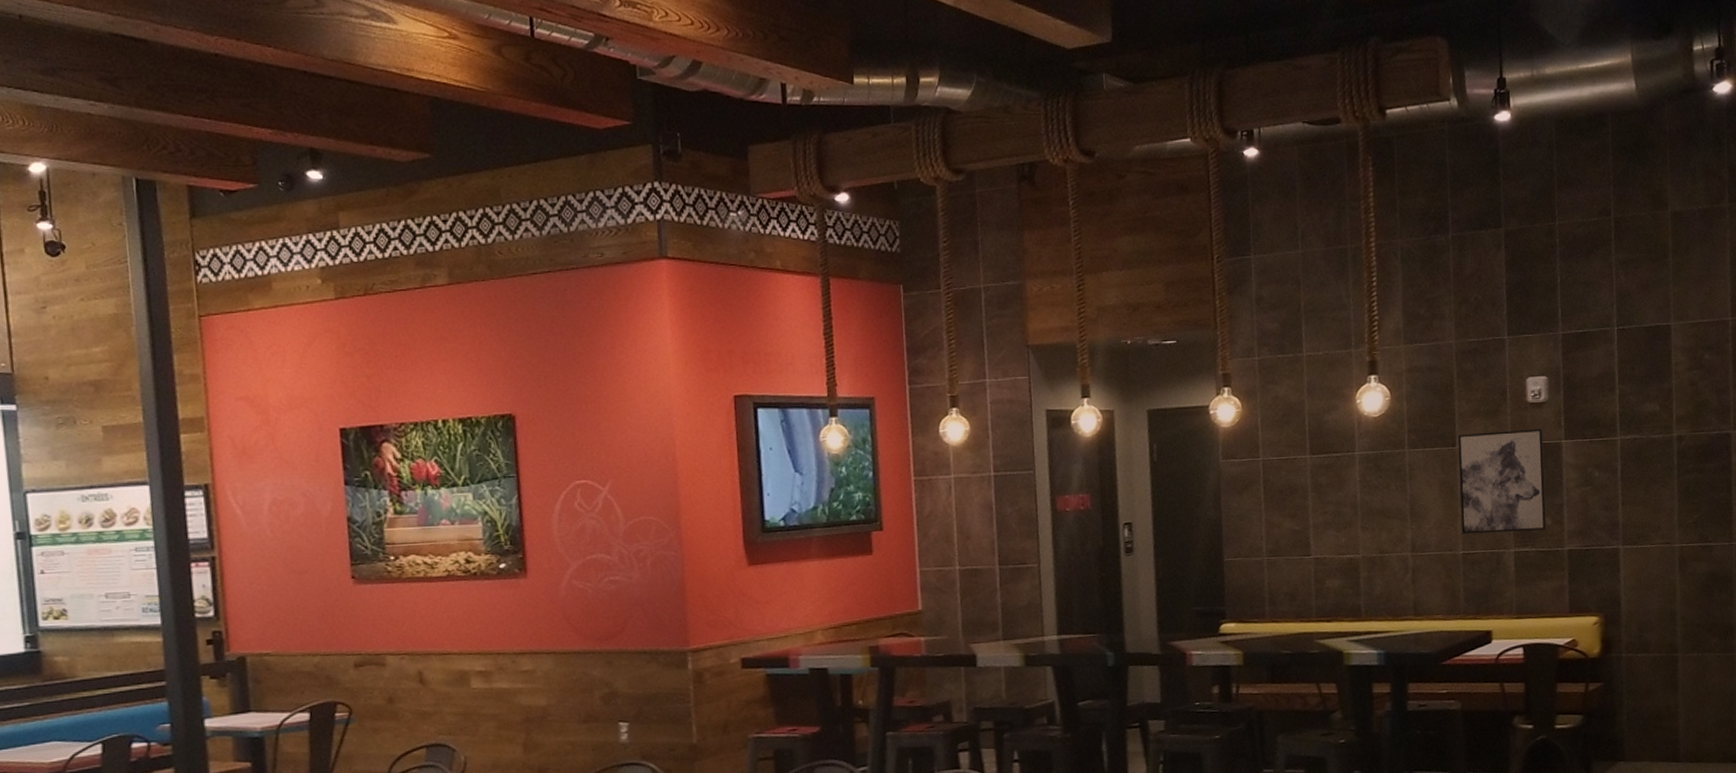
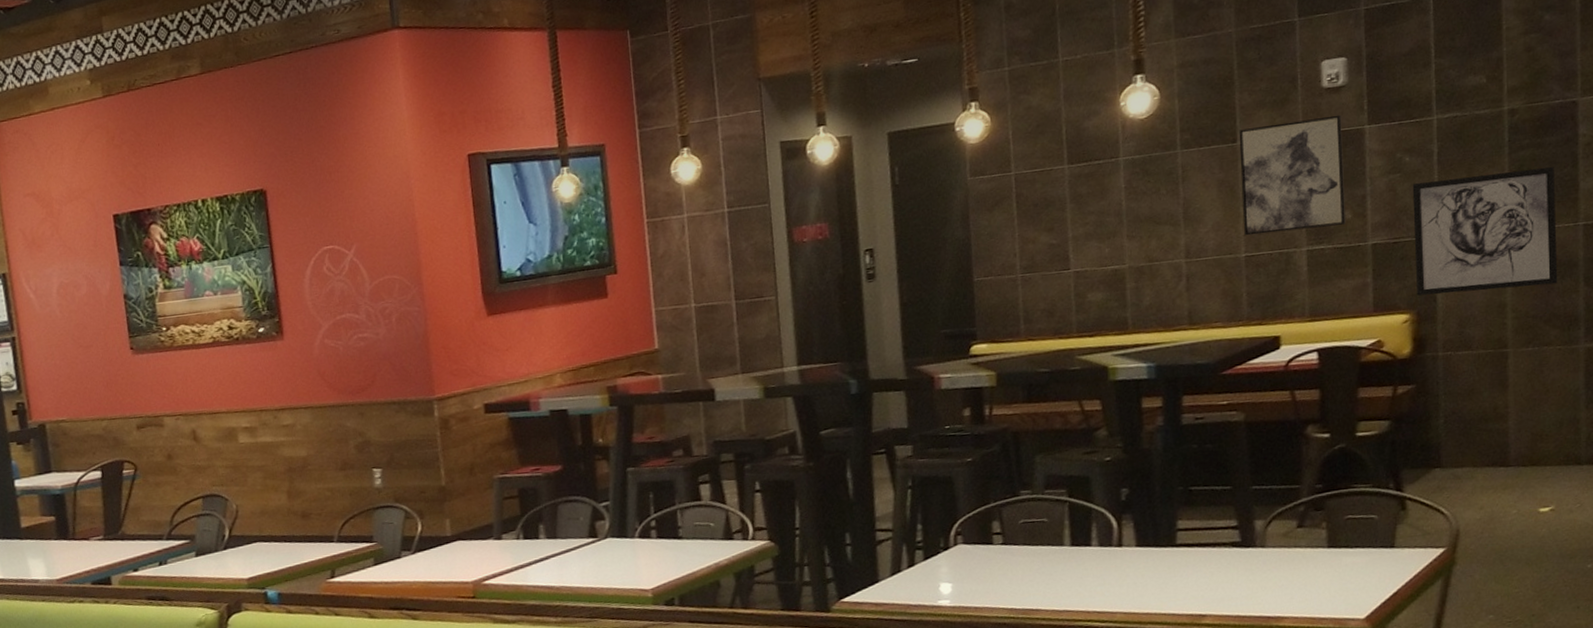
wall art: none [1600,491,1717,600] -> present [1412,167,1558,296]

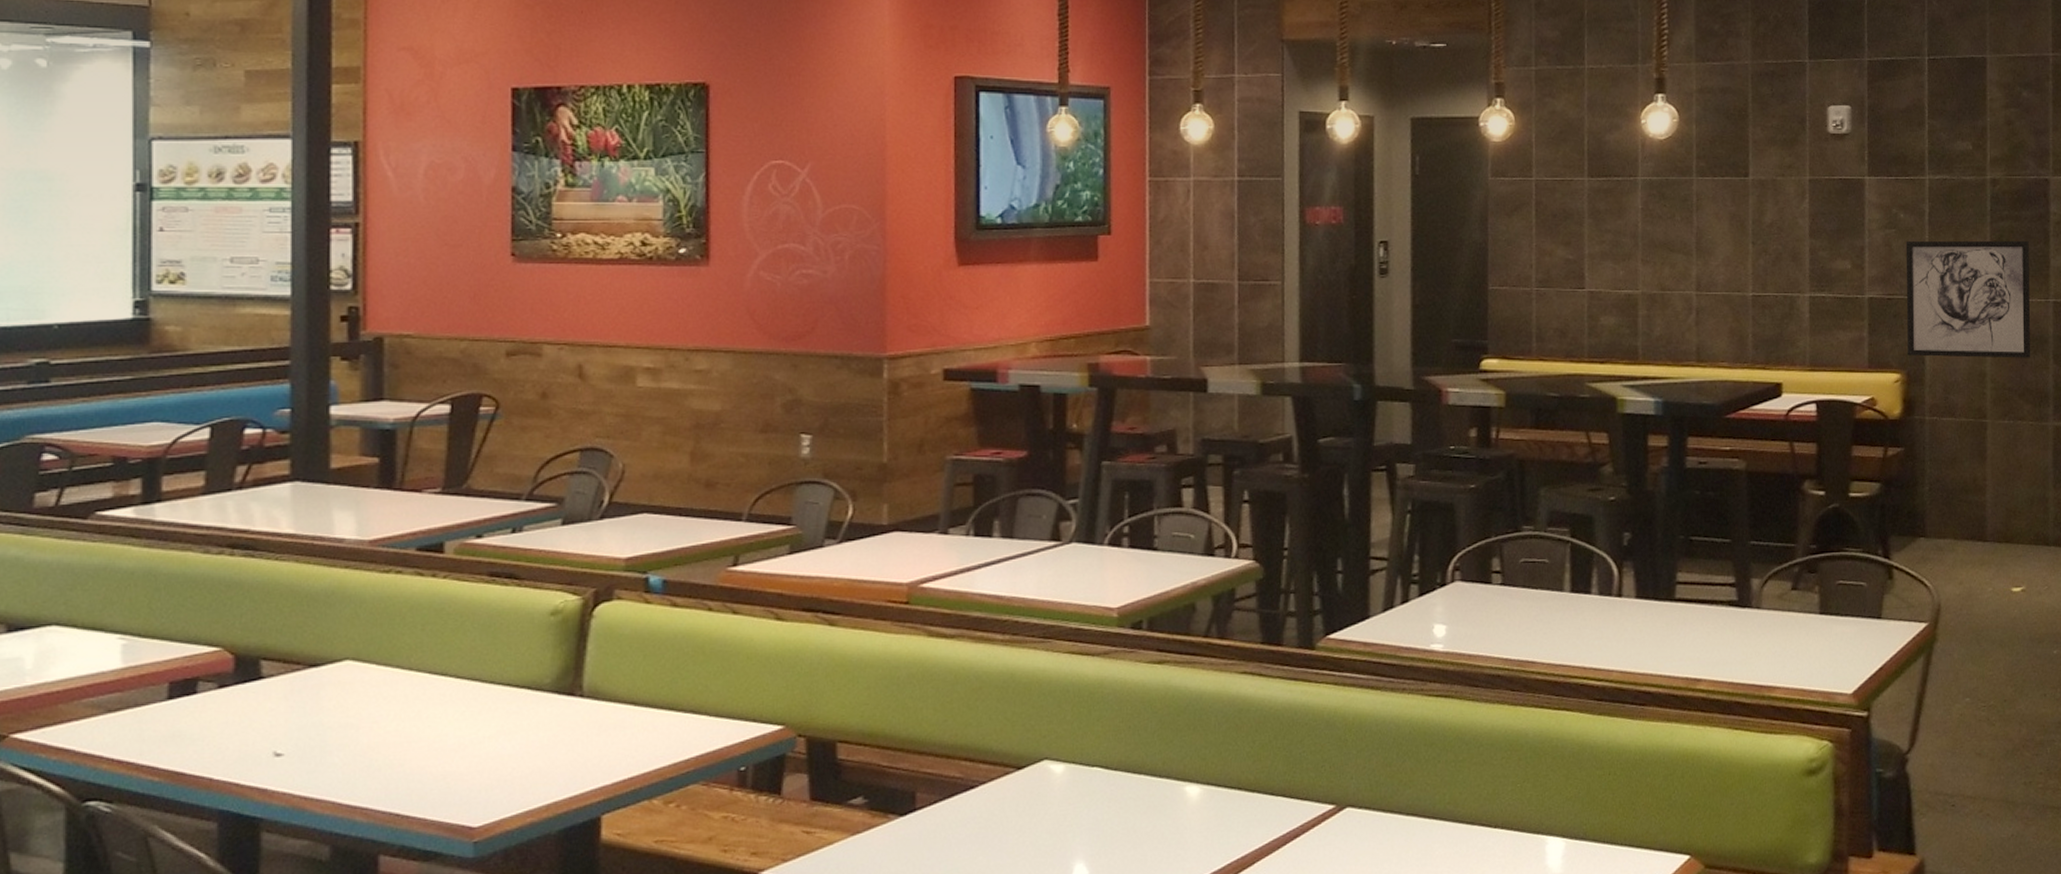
wall art: present [1239,114,1346,236] -> none [1751,162,1845,275]

